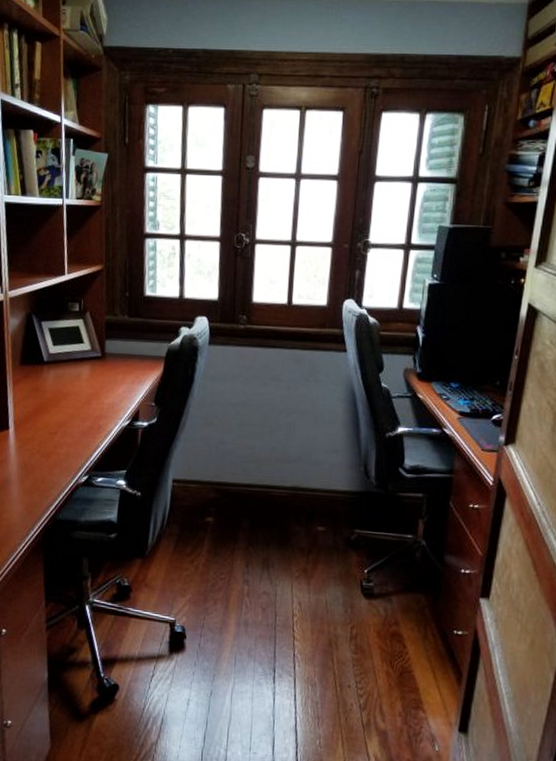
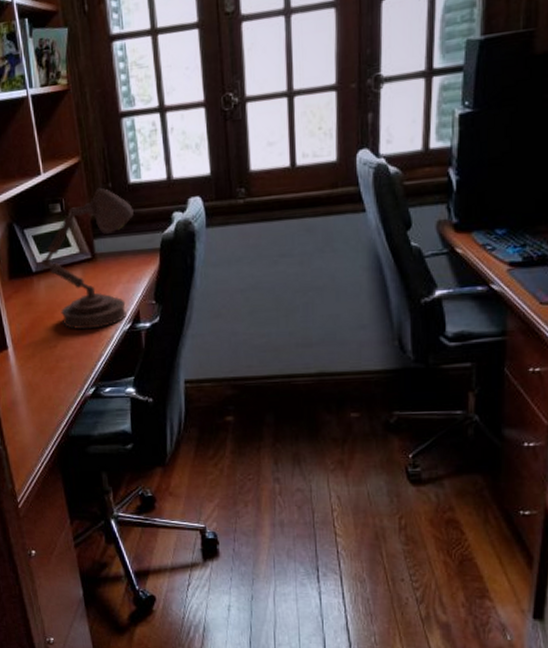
desk lamp: none [54,295,146,421] -> present [41,187,134,330]

